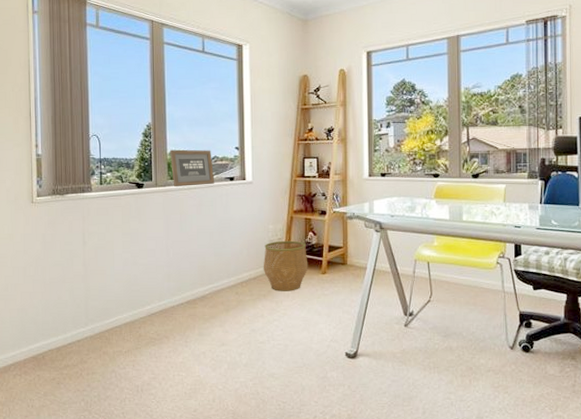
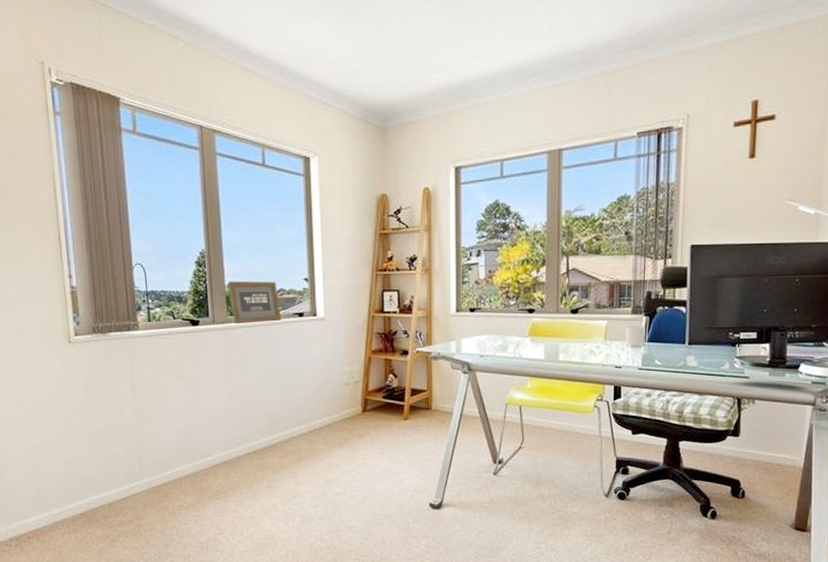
basket: present [263,240,308,291] -> none [338,383,389,439]
mug: none [522,189,541,209] -> present [625,326,645,348]

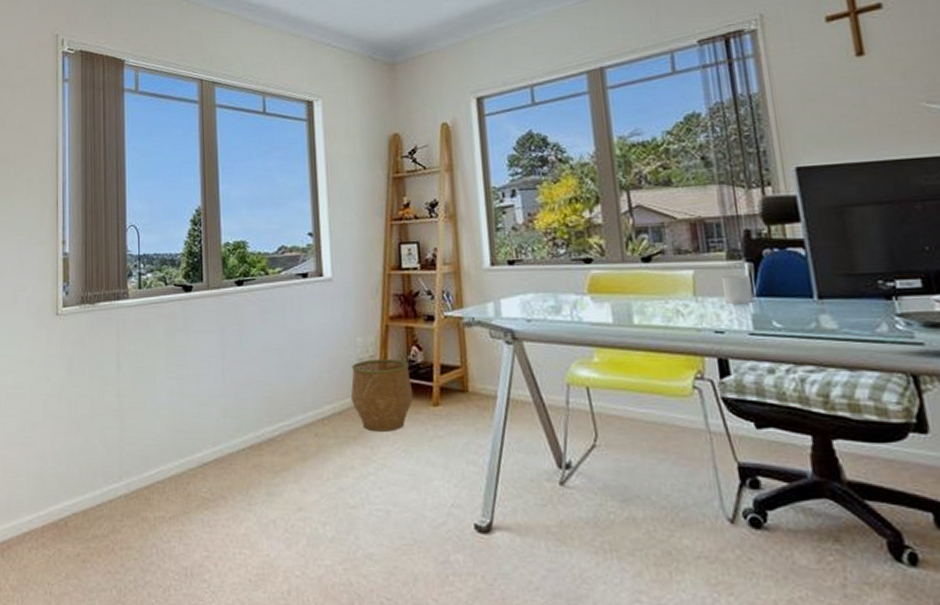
picture frame: present [227,281,282,325] -> none [224,238,283,290]
basket: none [338,383,389,439] -> present [350,358,414,432]

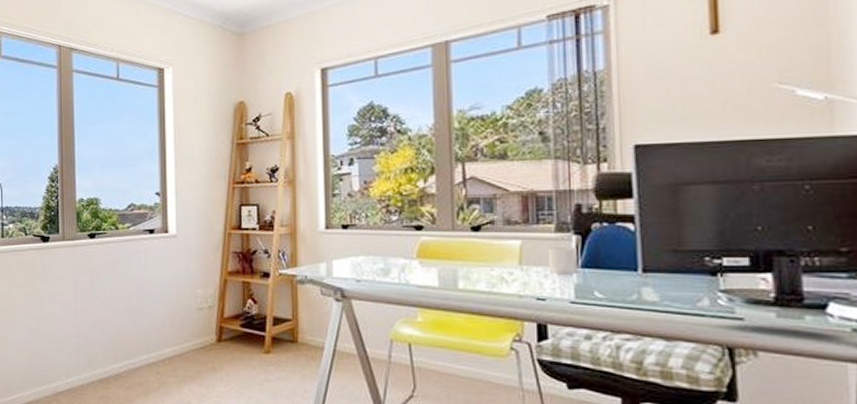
basket: present [350,358,414,432] -> none [190,309,247,374]

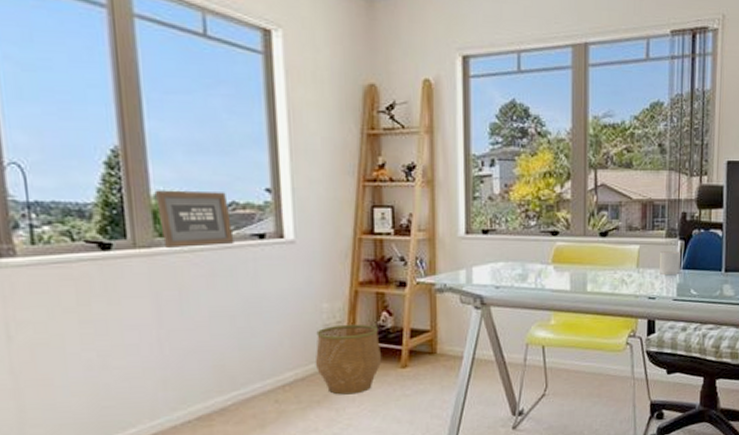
picture frame: none [78,196,131,242] -> present [154,190,234,249]
basket: none [190,309,247,374] -> present [315,323,382,395]

